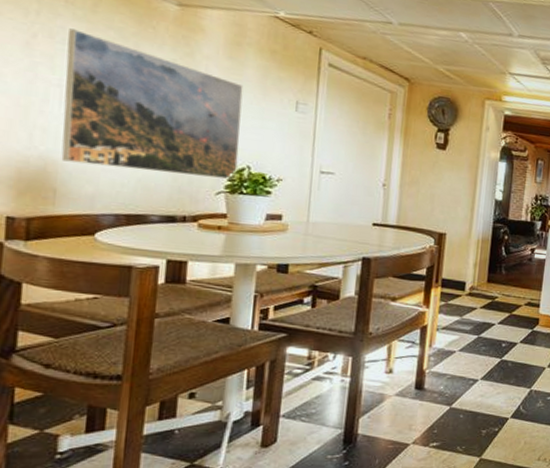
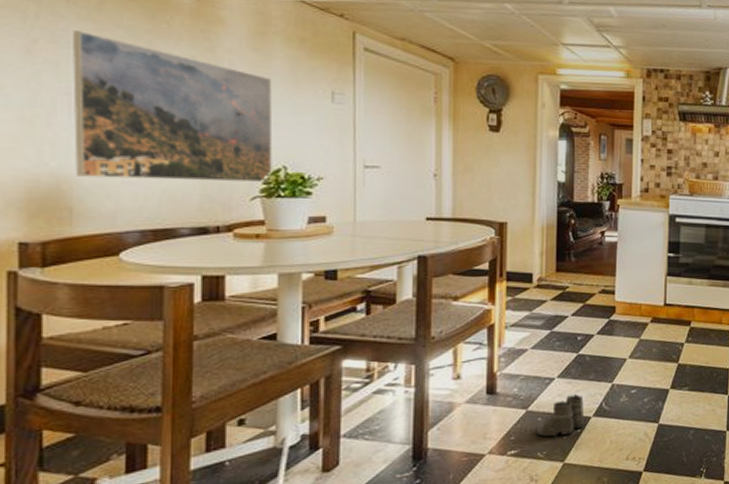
boots: none [456,395,503,437] -> present [535,393,586,441]

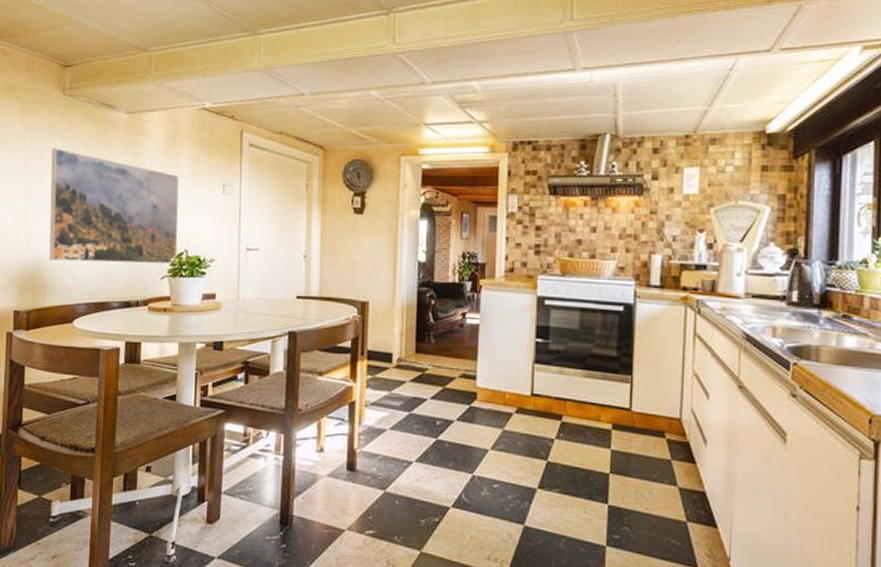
boots: present [535,393,586,441] -> none [392,480,444,527]

